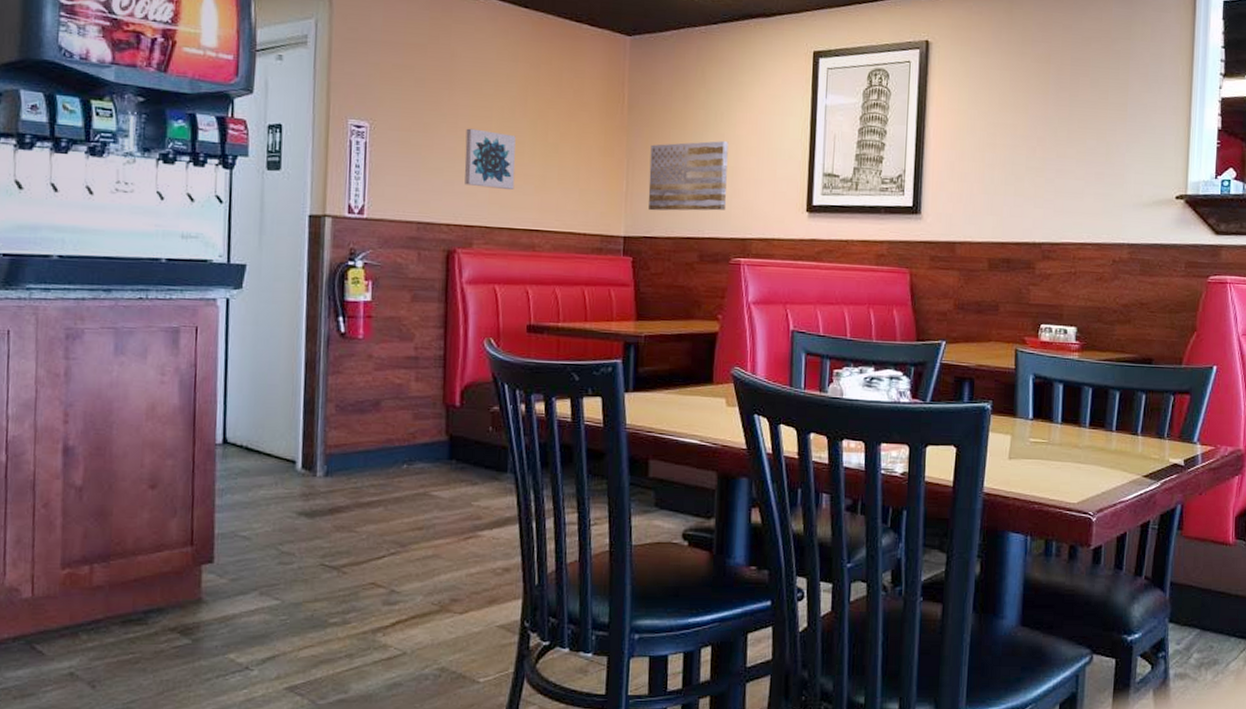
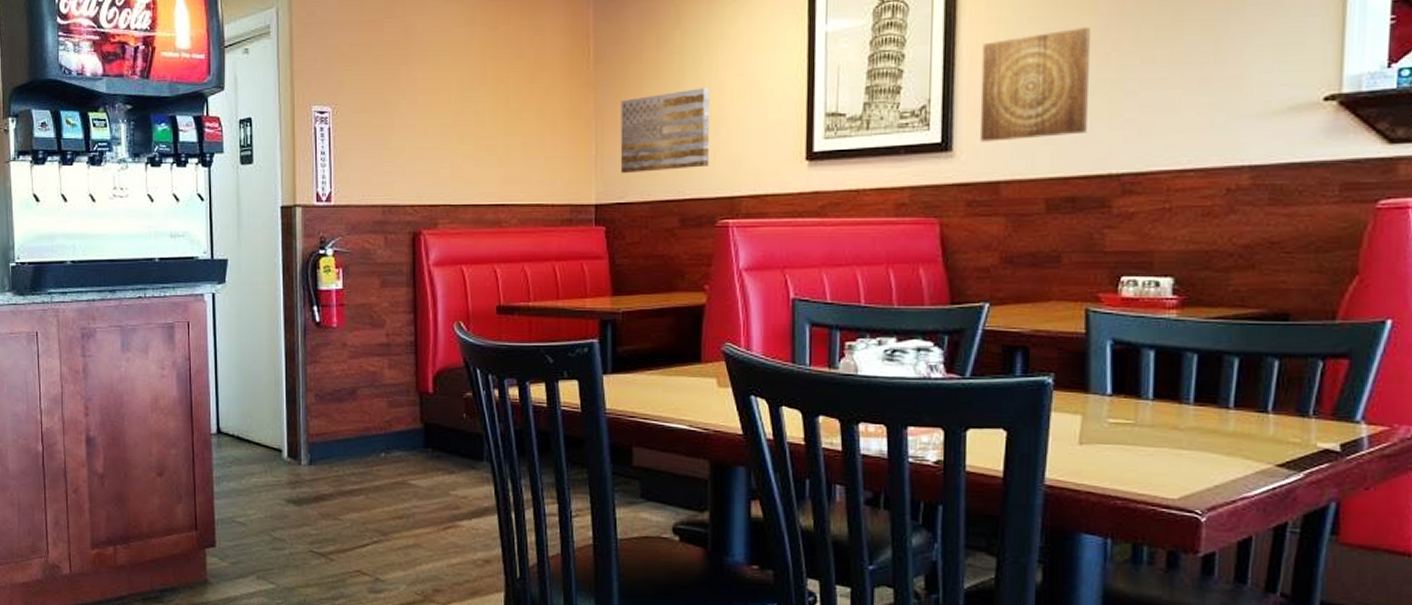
wall art: present [464,128,516,189] -> none [426,102,477,164]
wall art: none [941,124,1022,210] -> present [979,26,1090,142]

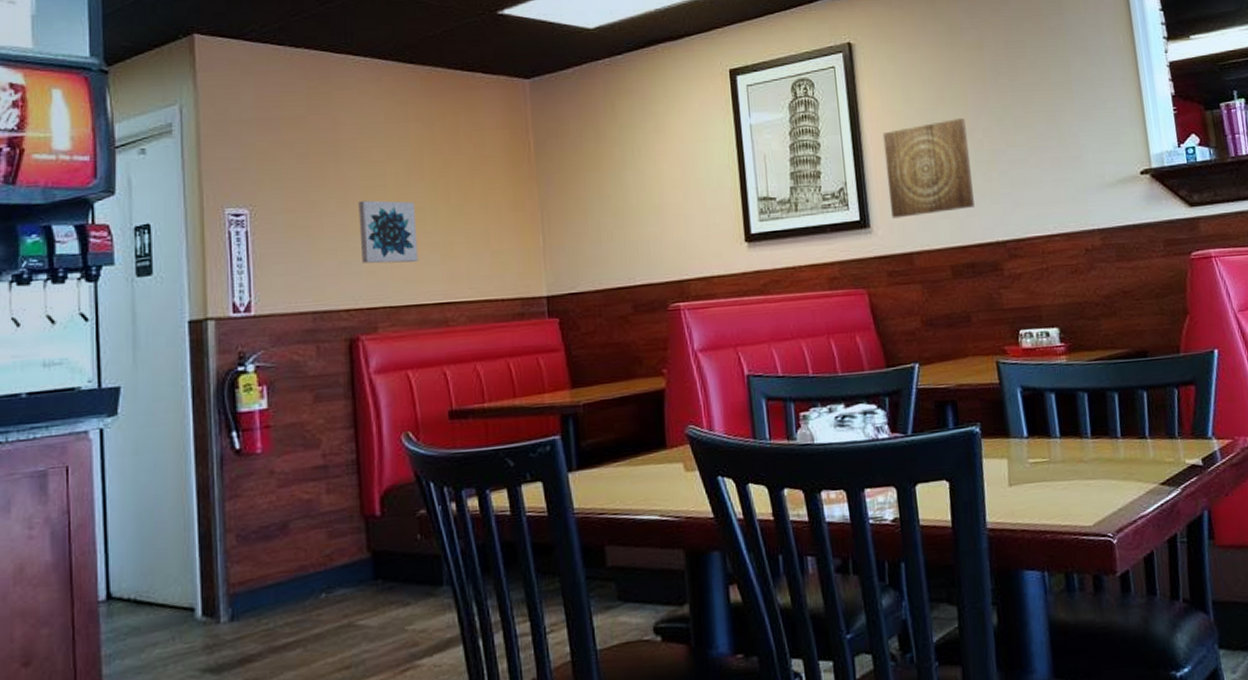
wall art: none [426,102,477,164] -> present [358,200,419,264]
wall art: present [620,88,710,174] -> none [565,177,657,264]

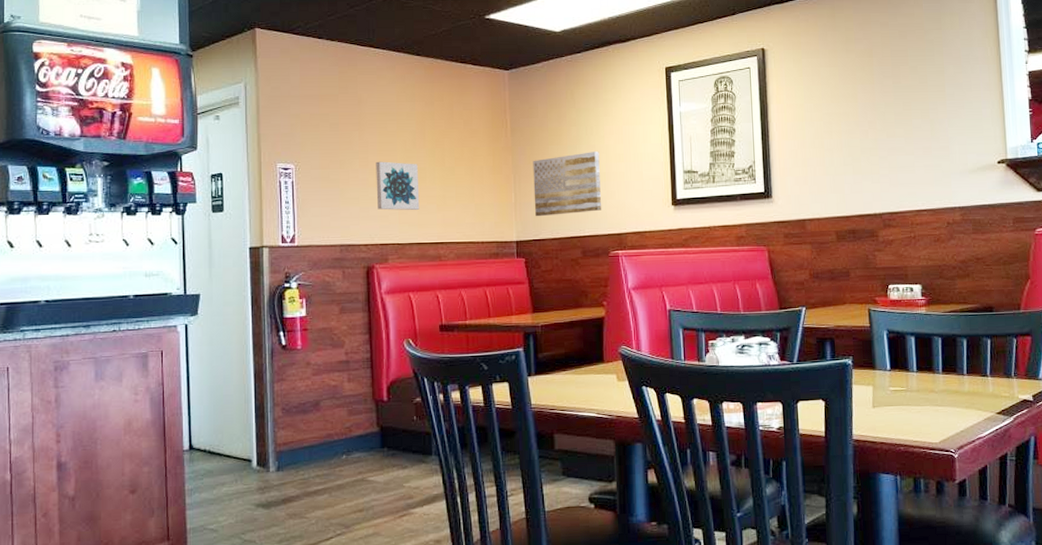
wall art: none [565,177,657,264] -> present [533,151,602,217]
wall art: present [882,117,975,219] -> none [786,112,858,191]

